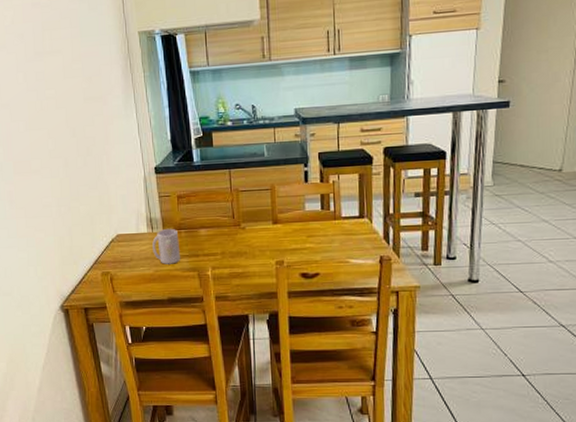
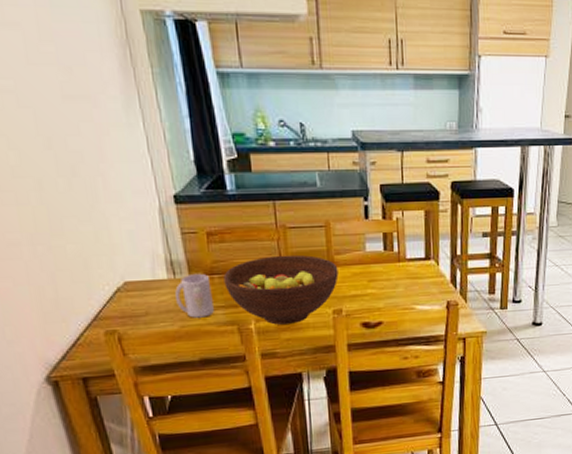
fruit bowl: none [189,213,281,272] -> present [223,254,339,325]

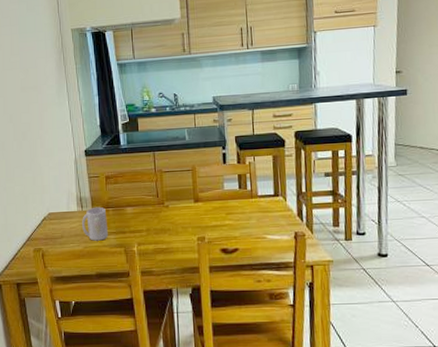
fruit bowl: present [223,254,339,325] -> none [116,192,202,248]

